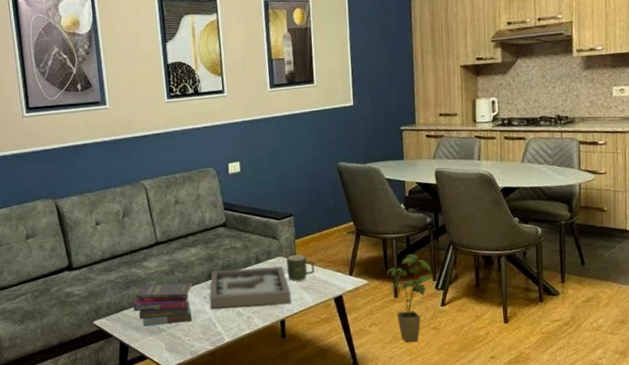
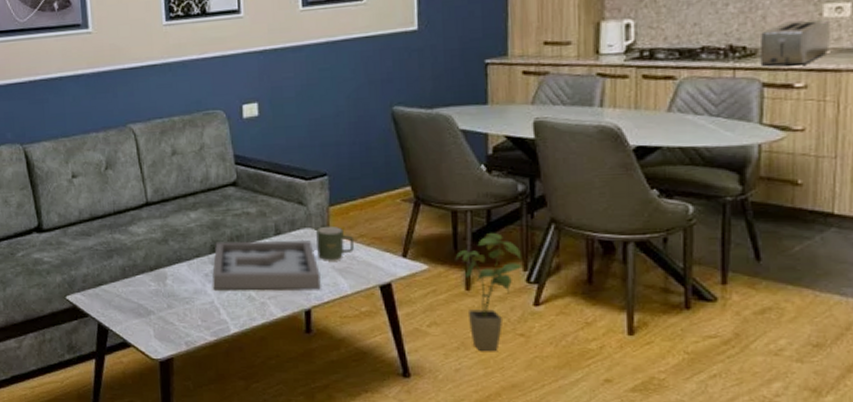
books: present [133,282,192,327] -> none [115,254,191,306]
toaster: none [576,98,618,130] -> present [759,20,831,67]

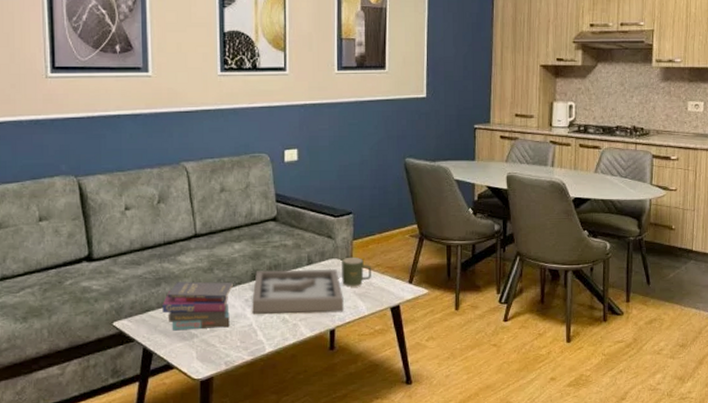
books: none [115,254,191,306] -> present [162,281,233,331]
house plant: present [455,232,525,351] -> none [448,262,498,359]
toaster: present [759,20,831,67] -> none [651,112,692,144]

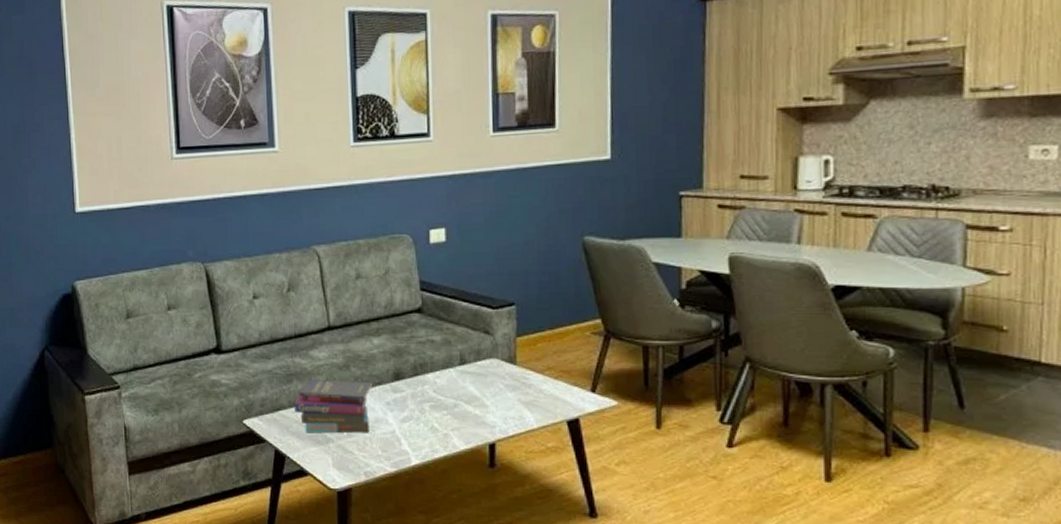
decorative tray: present [252,268,345,314] -> none [394,370,507,423]
mug: present [342,257,372,286] -> none [502,357,542,392]

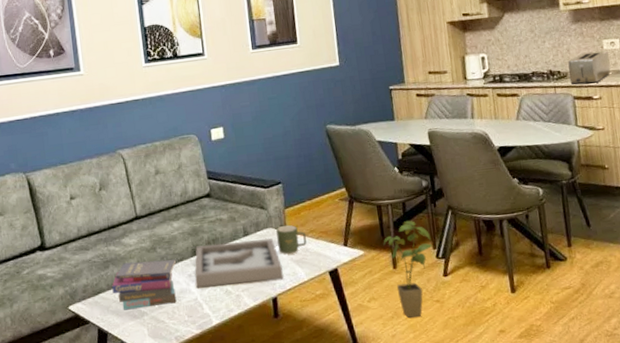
decorative tray: none [394,370,507,423] -> present [195,238,283,288]
mug: none [502,357,542,392] -> present [276,224,307,254]
house plant: none [646,369,718,493] -> present [383,220,434,318]
toaster: none [963,162,1037,208] -> present [568,51,611,85]

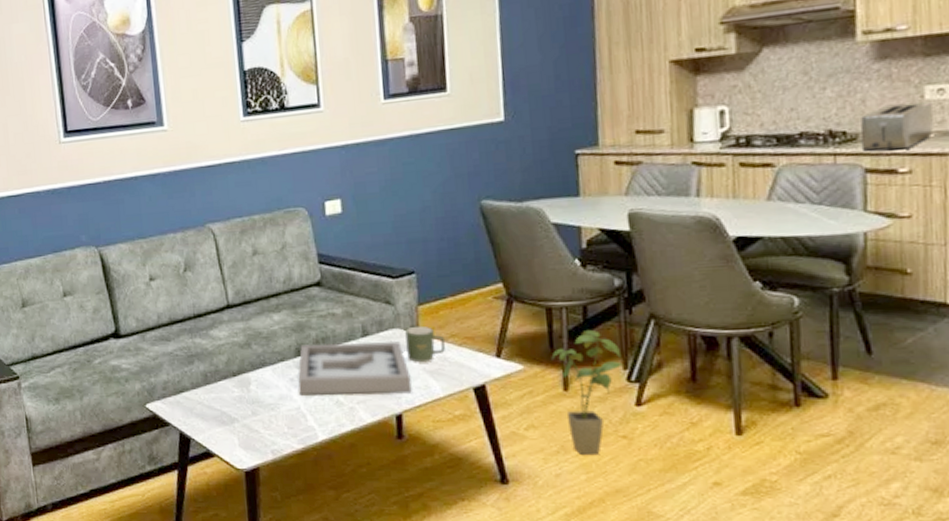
books: present [112,259,177,310] -> none [197,358,275,414]

